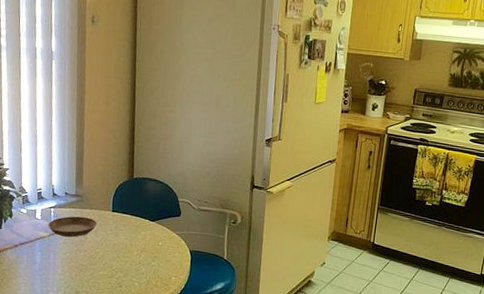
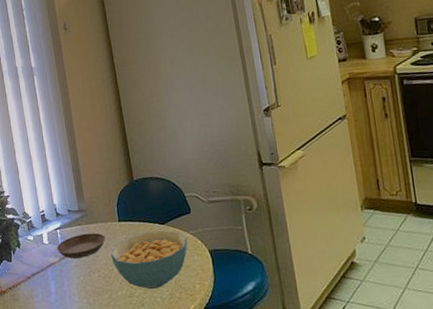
cereal bowl: none [99,225,172,275] -> present [111,230,188,290]

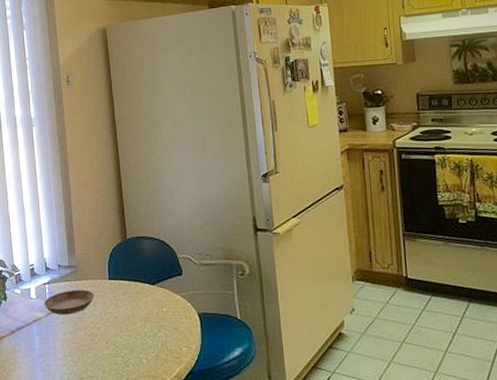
cereal bowl: present [111,230,188,290] -> none [98,291,177,350]

